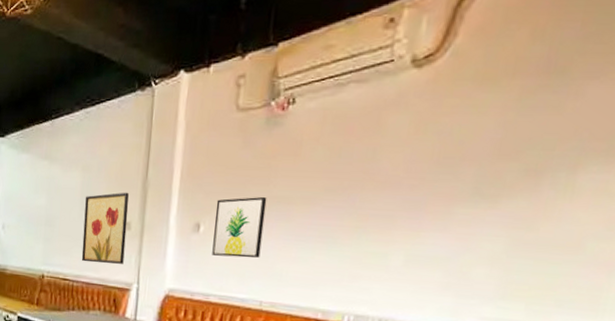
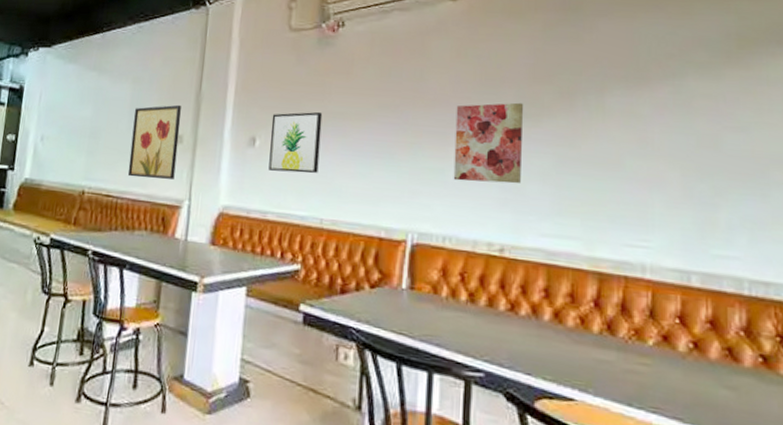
wall art: none [396,182,482,268] -> present [453,102,523,184]

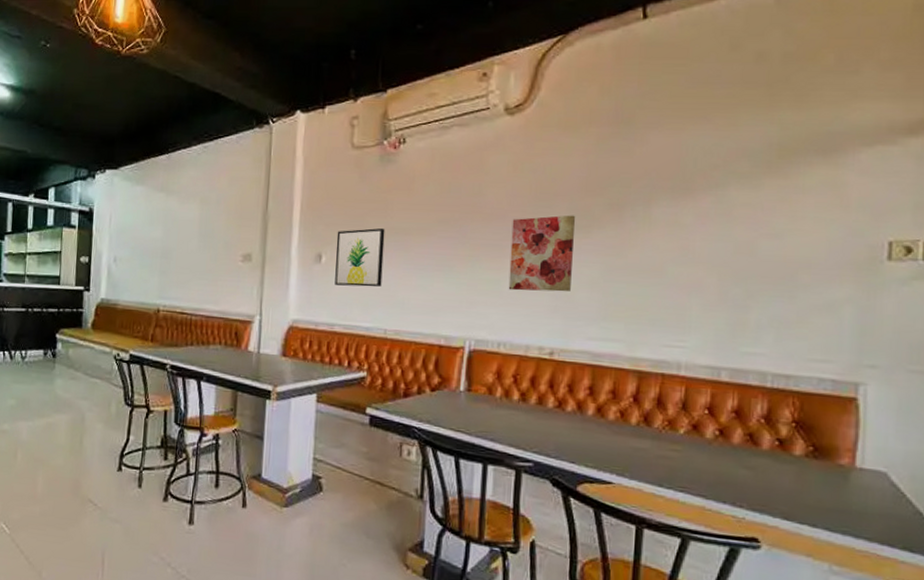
wall art: present [127,104,181,179] -> none [200,224,249,296]

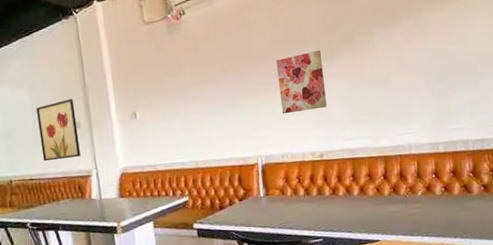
wall art: none [200,224,249,296] -> present [35,98,81,162]
wall art: present [335,228,385,287] -> none [145,83,187,134]

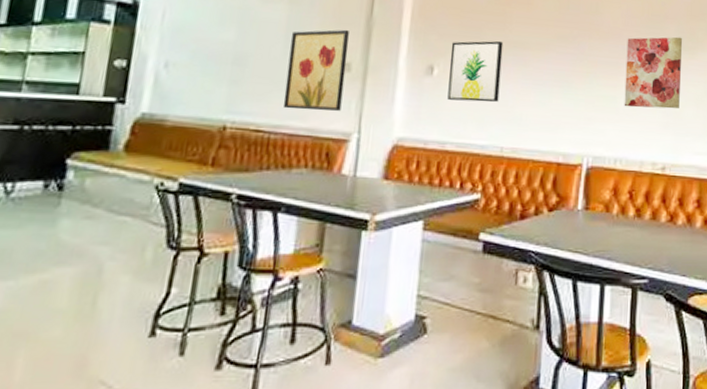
wall art: none [145,83,187,134] -> present [447,40,504,103]

